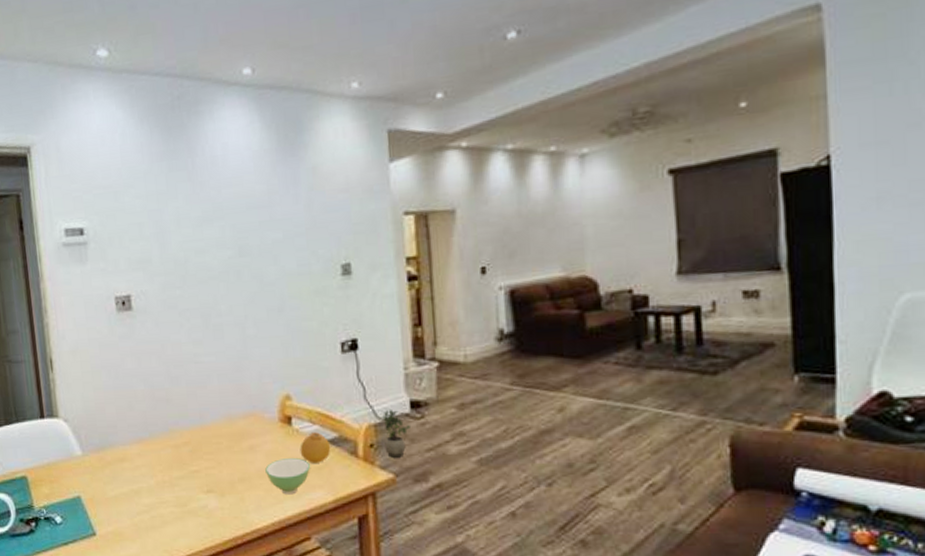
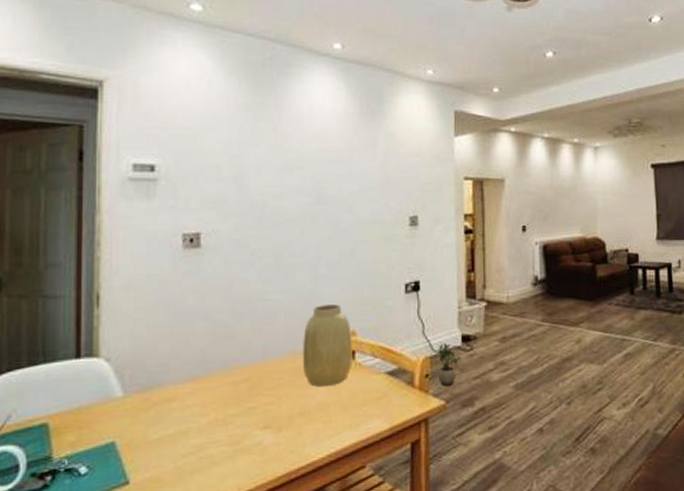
vase: none [237,366,290,453] -> present [302,304,353,387]
bowl: present [265,458,311,495] -> none [326,390,371,426]
fruit: present [300,432,331,463] -> none [361,365,390,394]

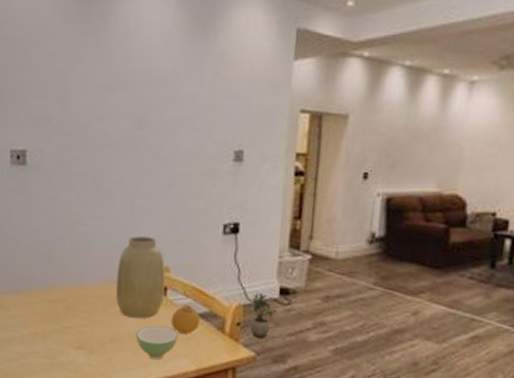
bowl: none [326,390,371,426] -> present [136,325,180,360]
fruit: none [361,365,390,394] -> present [171,305,201,334]

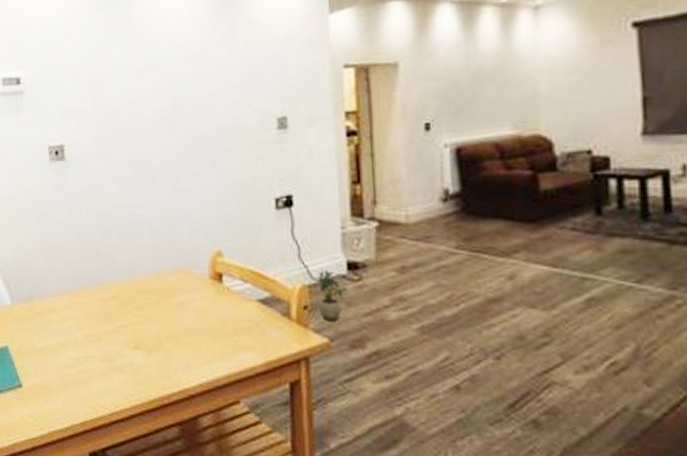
vase: present [115,236,165,318] -> none [167,221,220,310]
bowl: present [136,325,180,360] -> none [194,317,242,355]
fruit: present [171,305,201,334] -> none [230,291,263,323]

